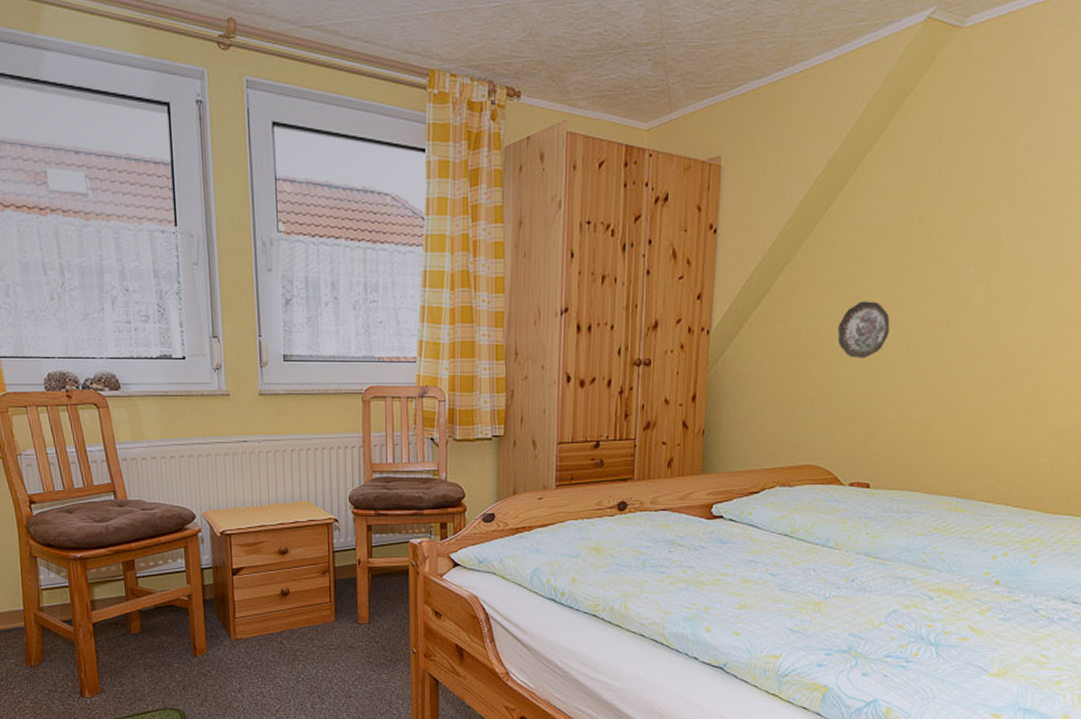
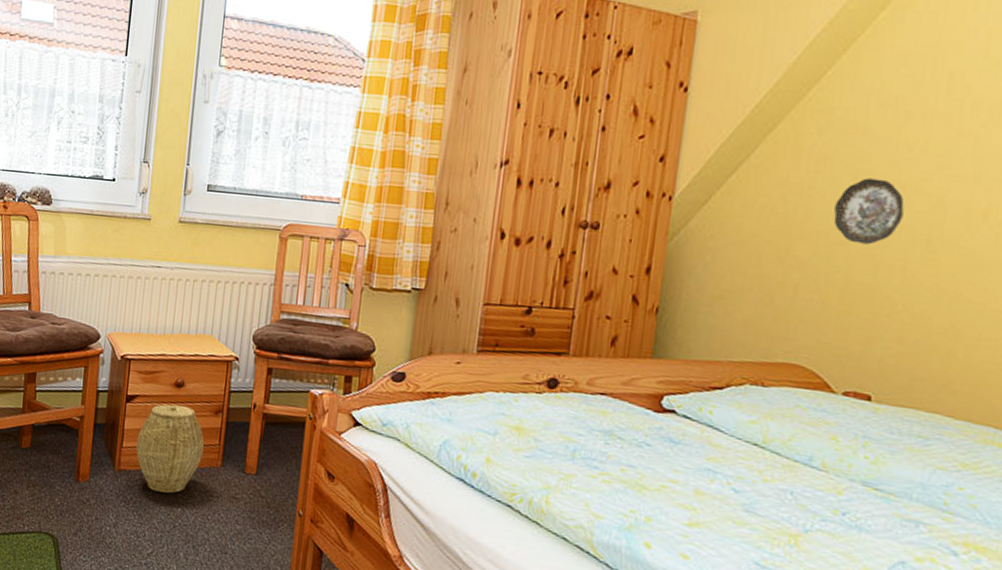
woven basket: none [249,570,317,653] -> present [136,404,205,494]

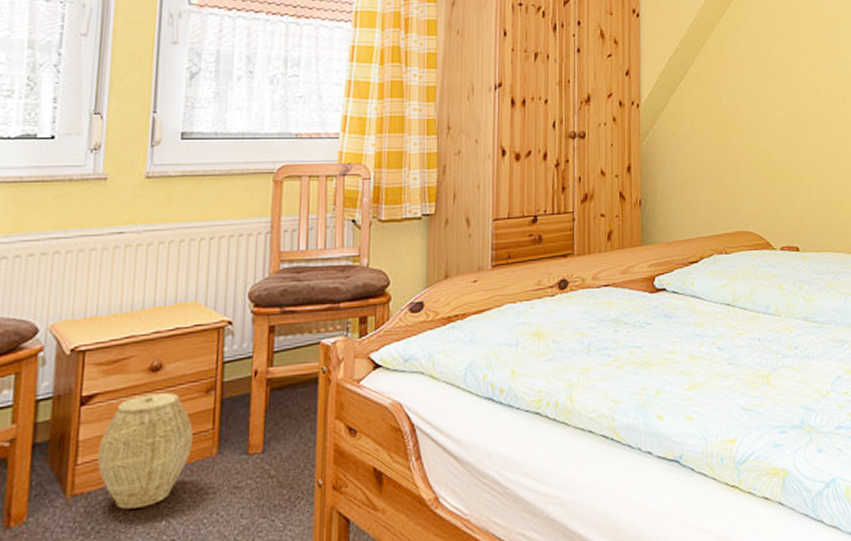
decorative plate: present [833,178,905,245] -> none [753,78,797,129]

